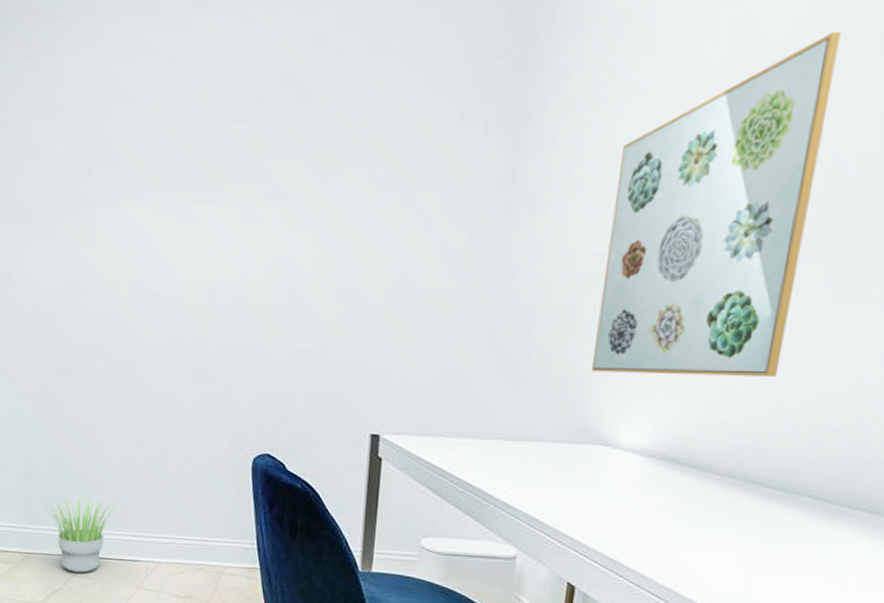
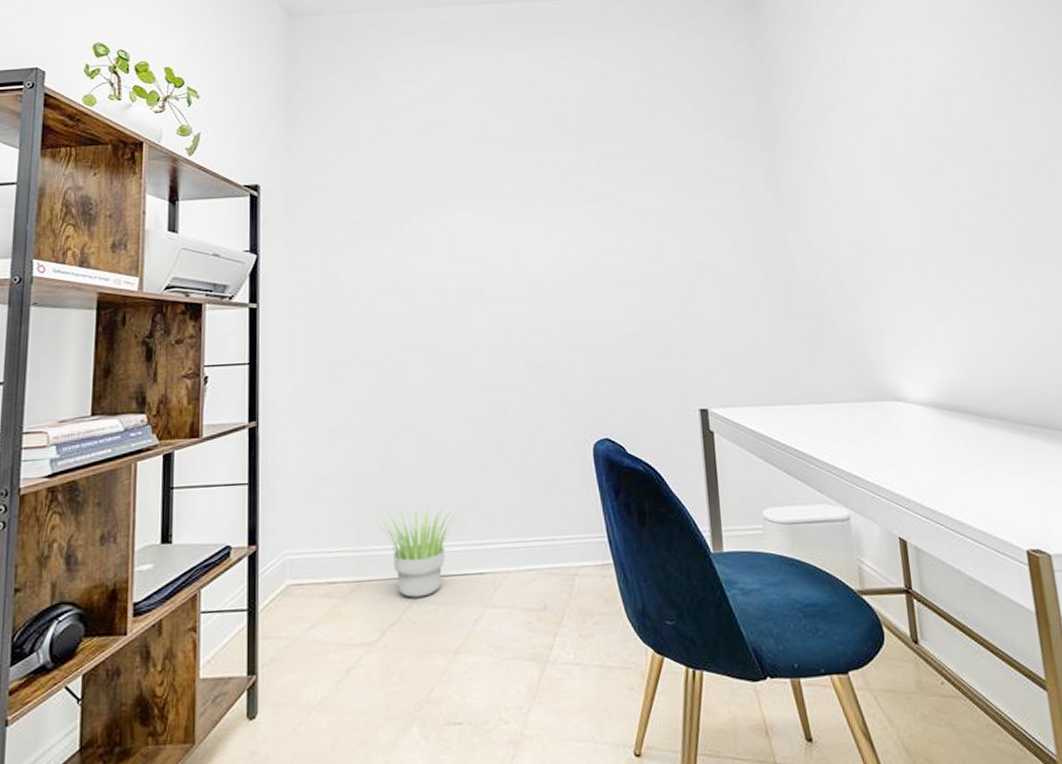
wall art: present [590,30,841,378] -> none [850,80,1007,337]

